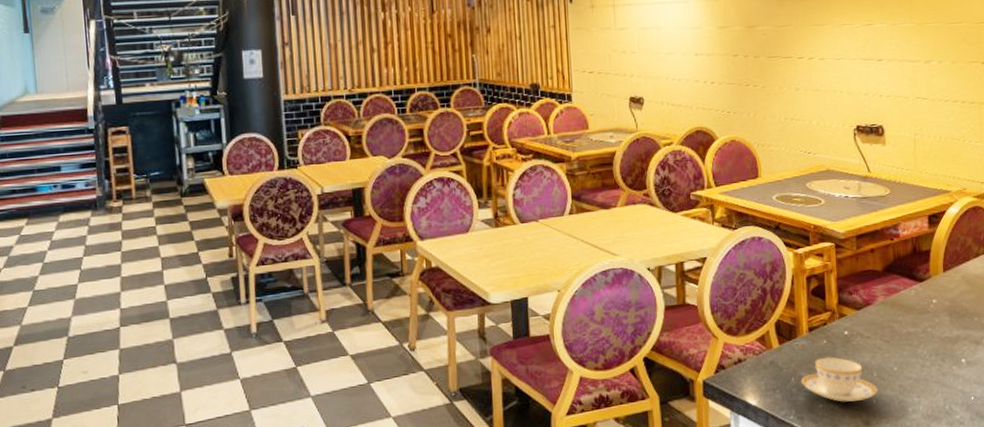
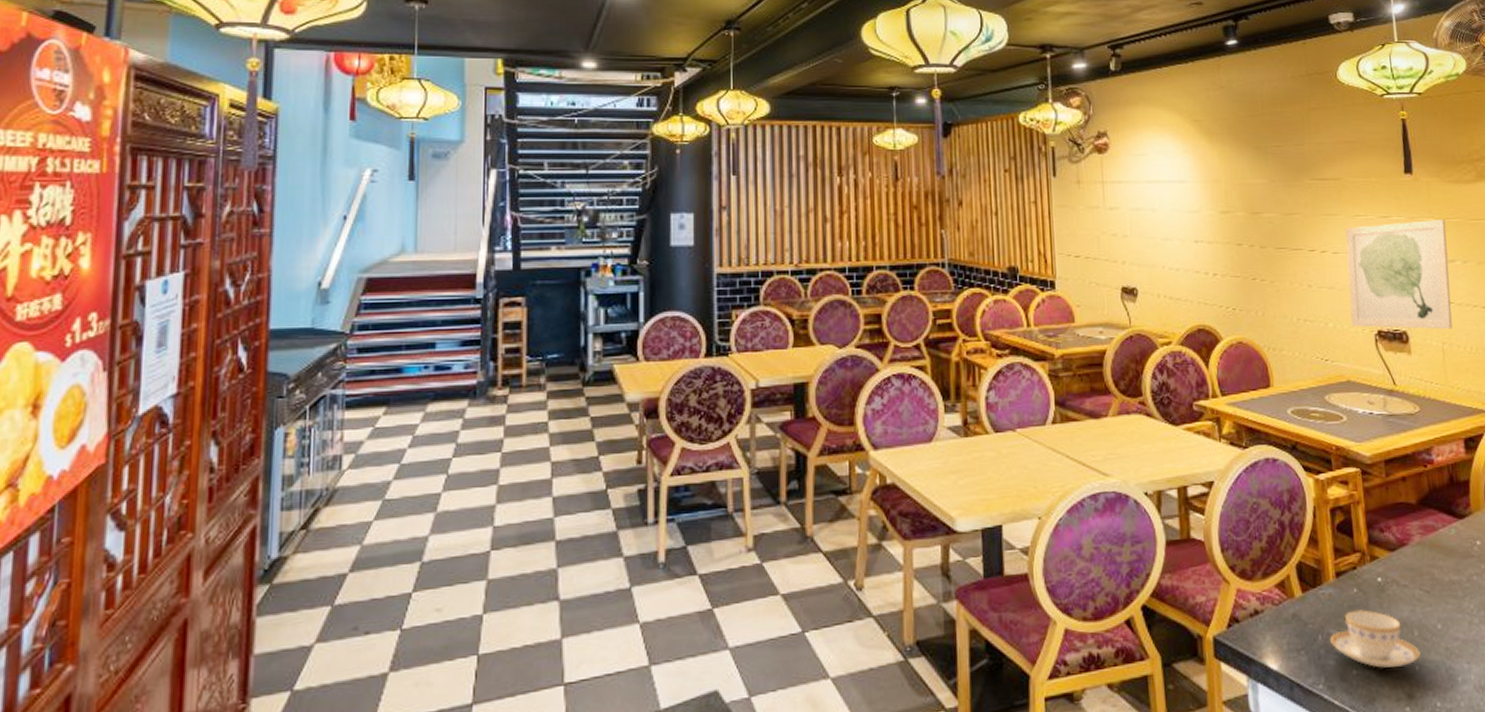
wall art: none [832,24,925,124] -> present [1346,220,1453,330]

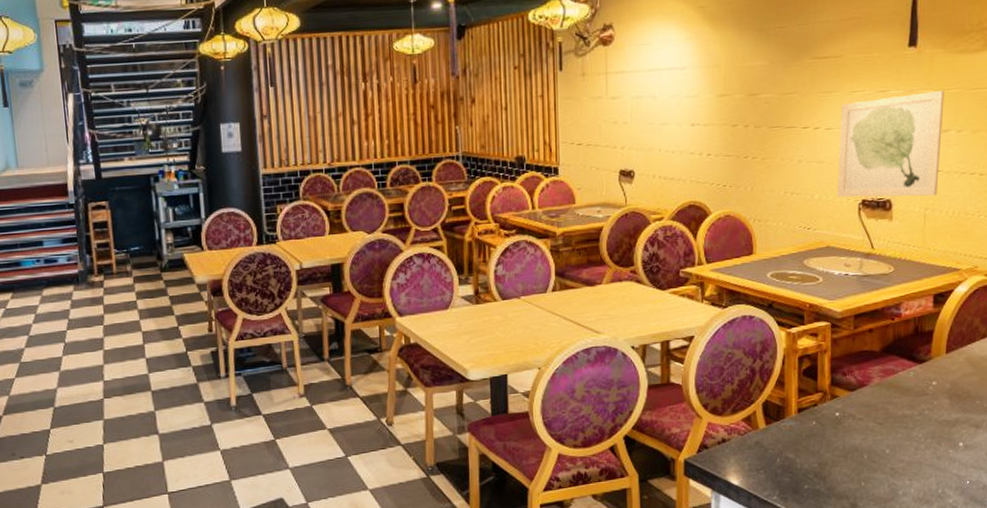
teacup: present [1330,610,1421,668] -> none [788,438,867,484]

